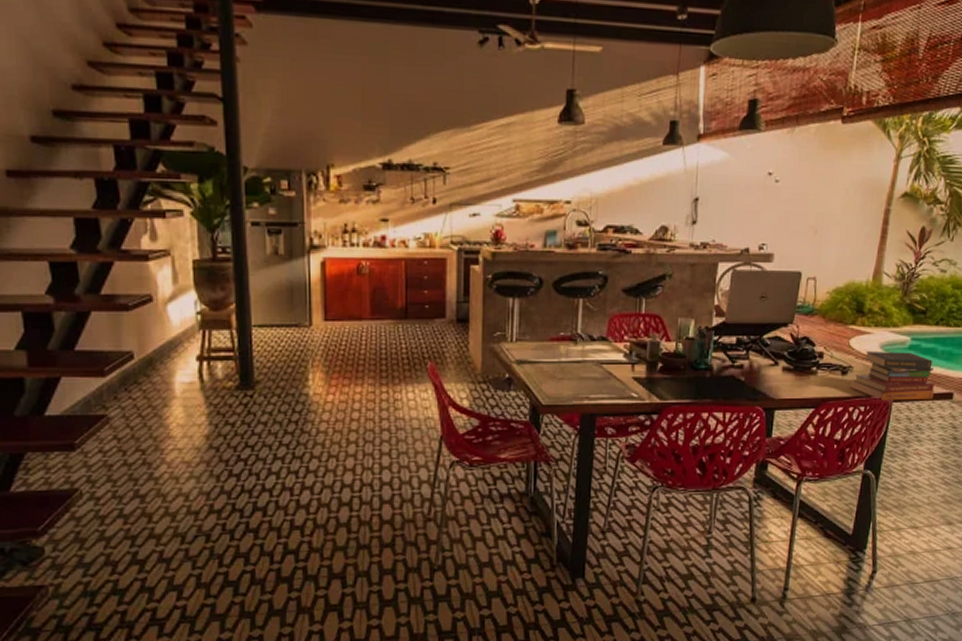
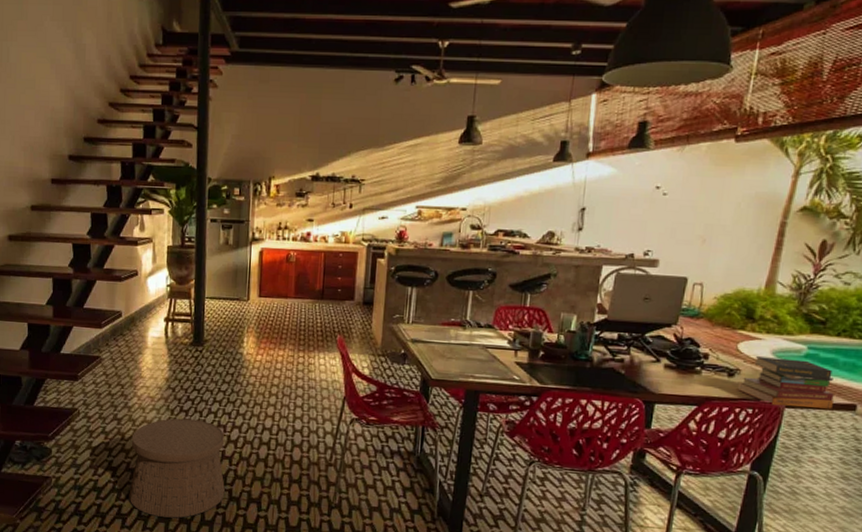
basket: none [162,484,297,616] -> present [128,418,225,518]

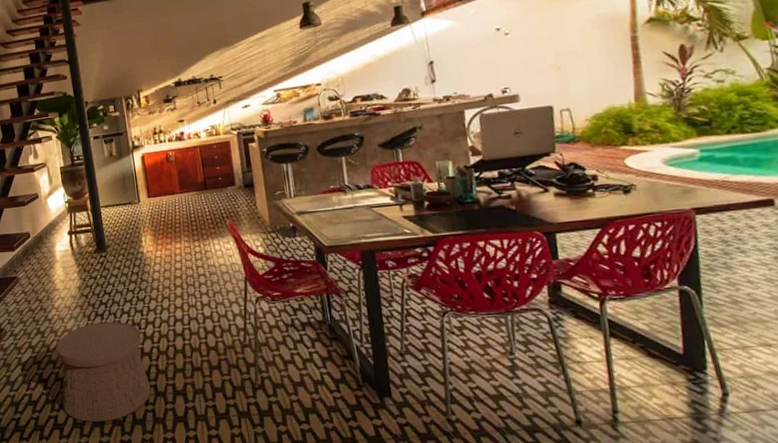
books: present [737,356,834,409] -> none [636,163,748,215]

